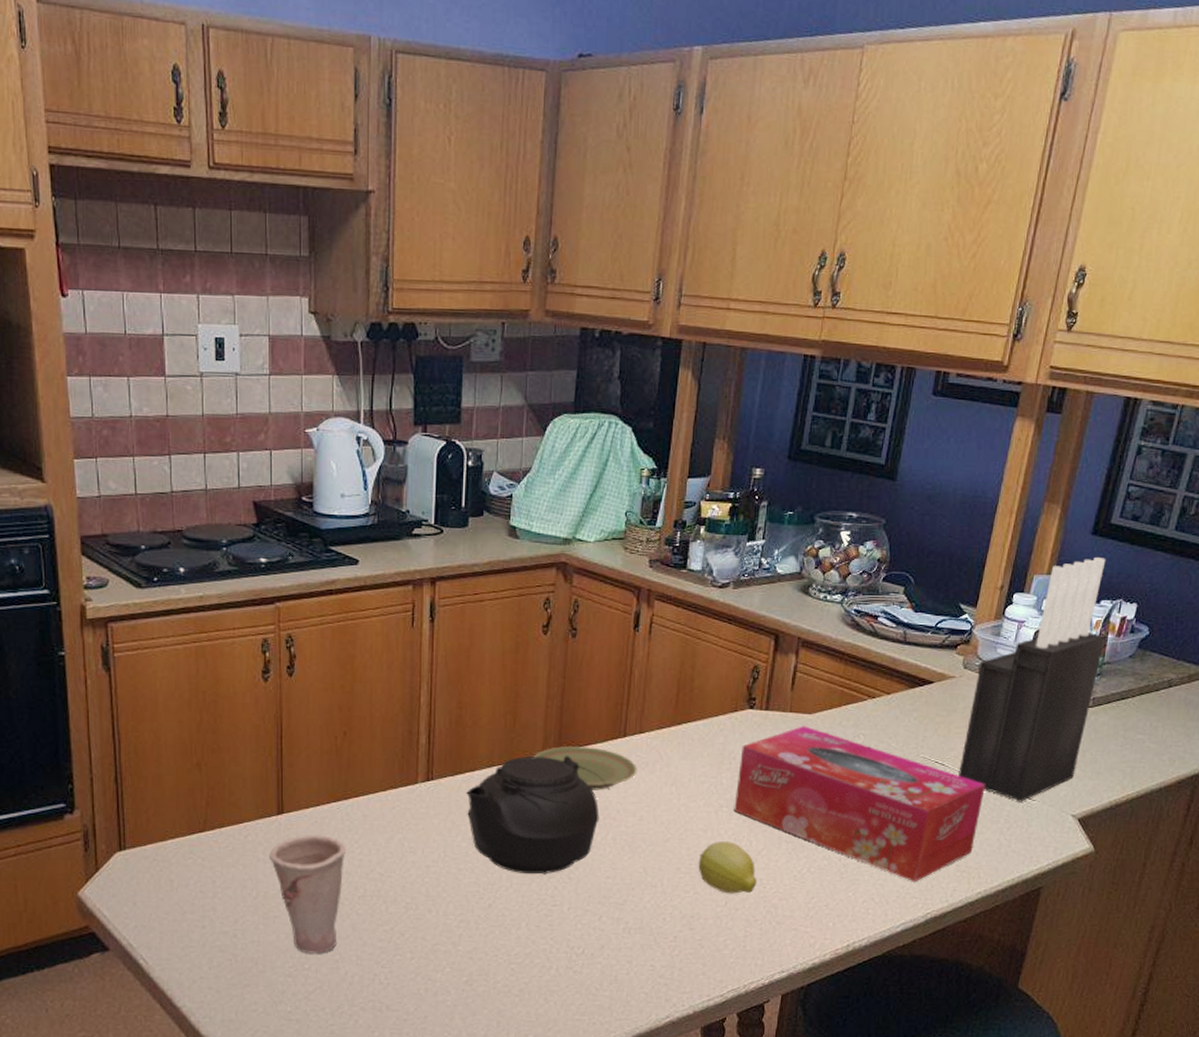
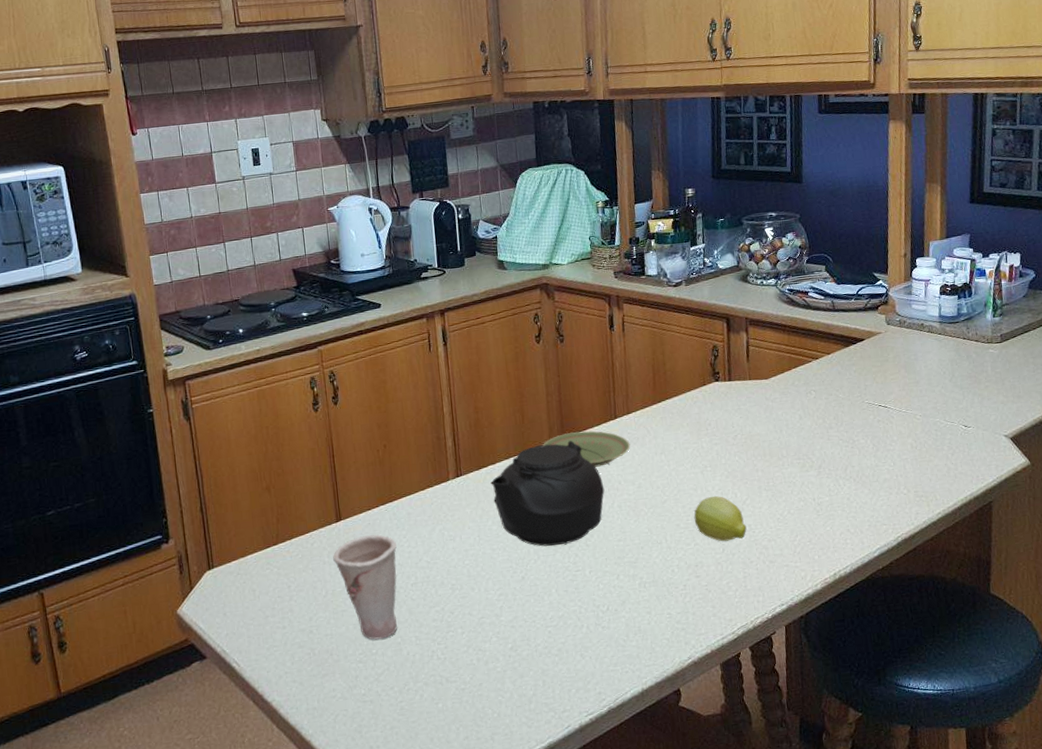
tissue box: present [734,726,985,883] -> none [714,389,926,511]
knife block: present [958,558,1106,802] -> none [899,220,1001,430]

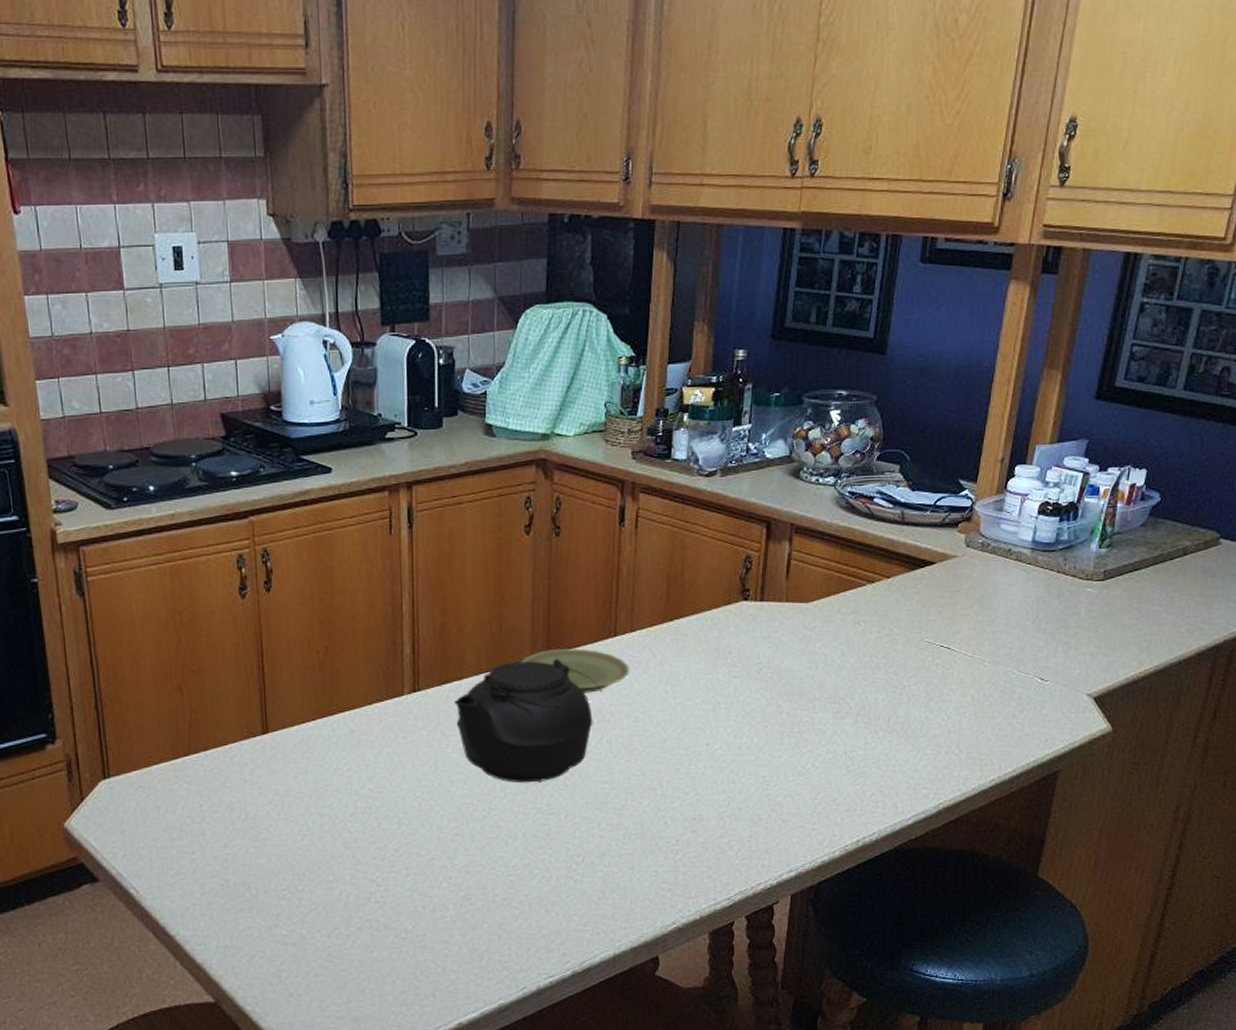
cup: present [333,534,397,640] -> none [256,753,334,875]
fruit: present [694,495,747,542] -> none [698,738,760,793]

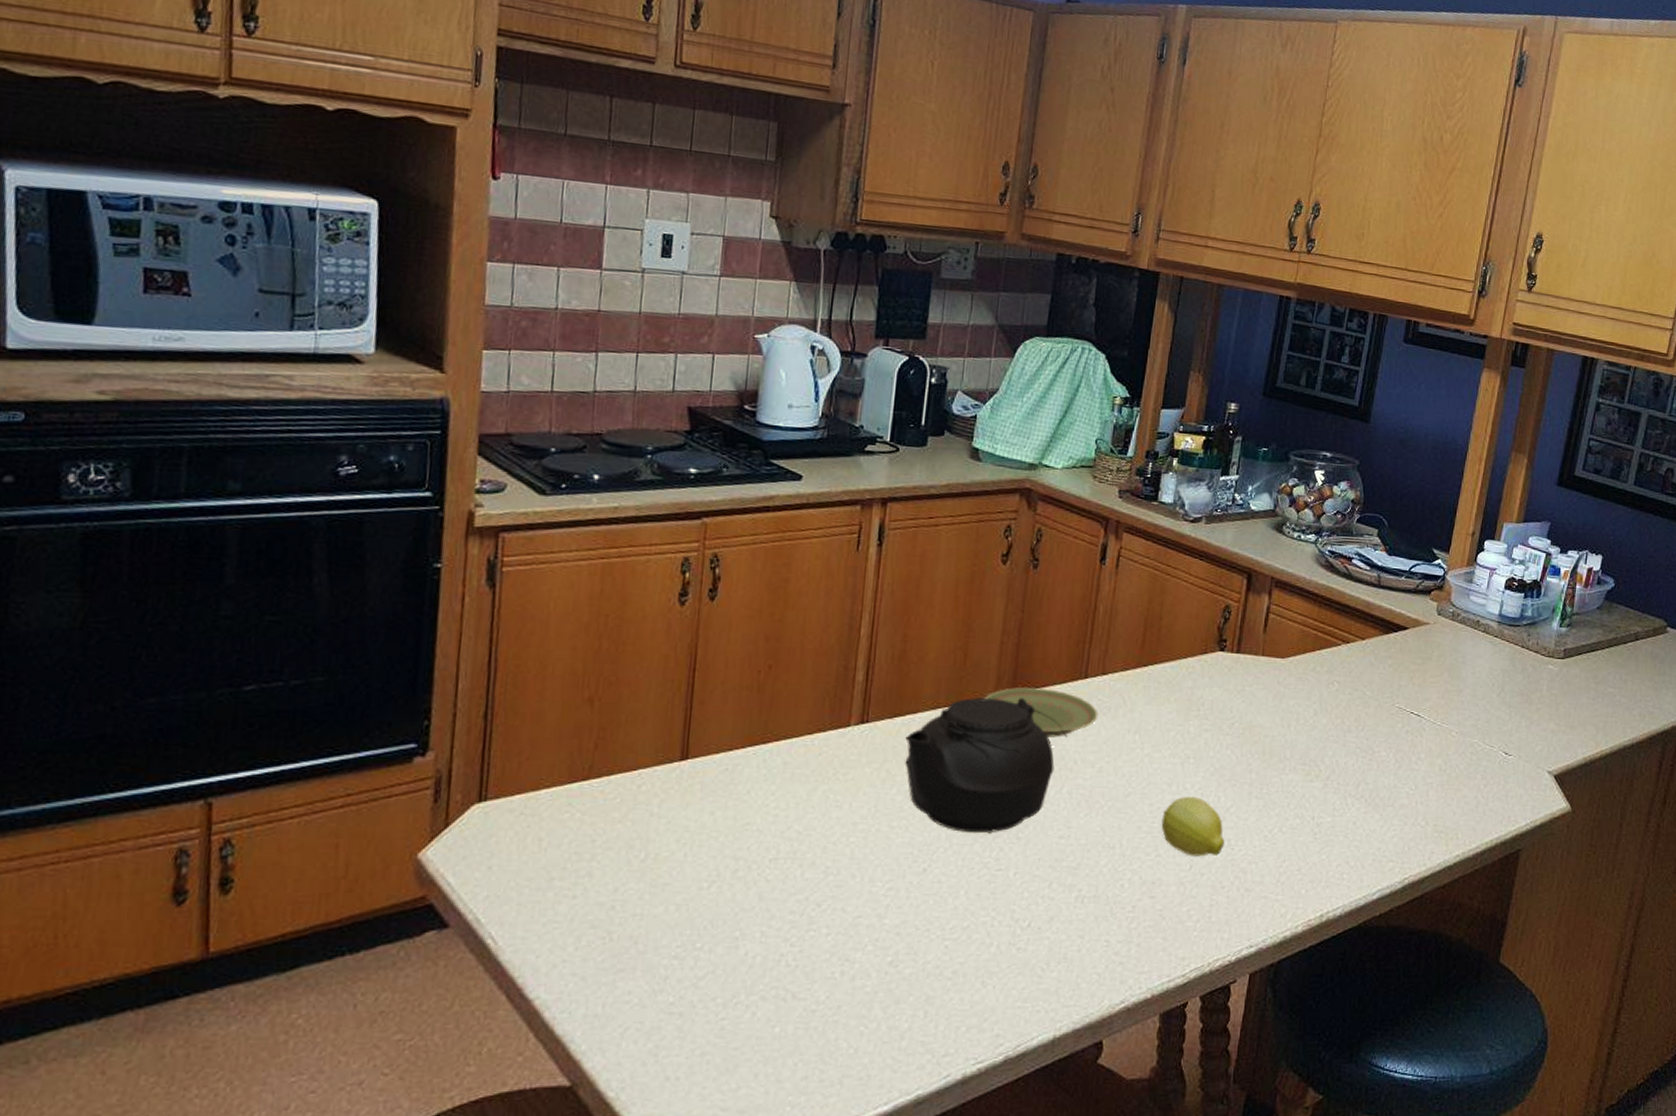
fruit: none [698,738,760,793] -> present [1161,796,1225,856]

